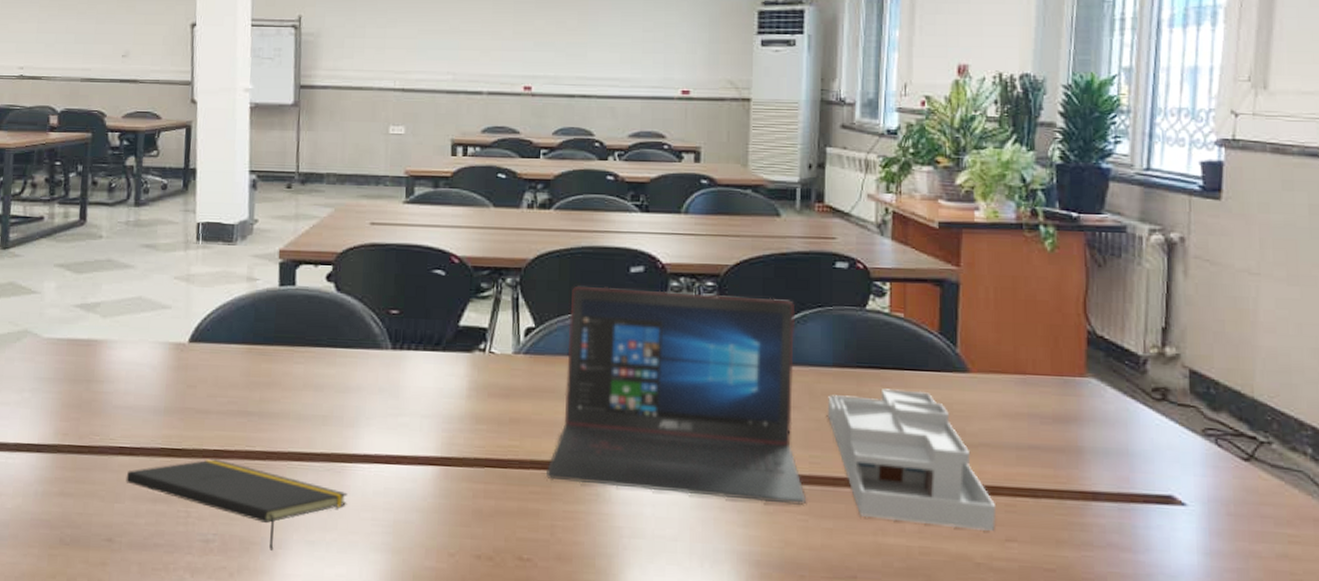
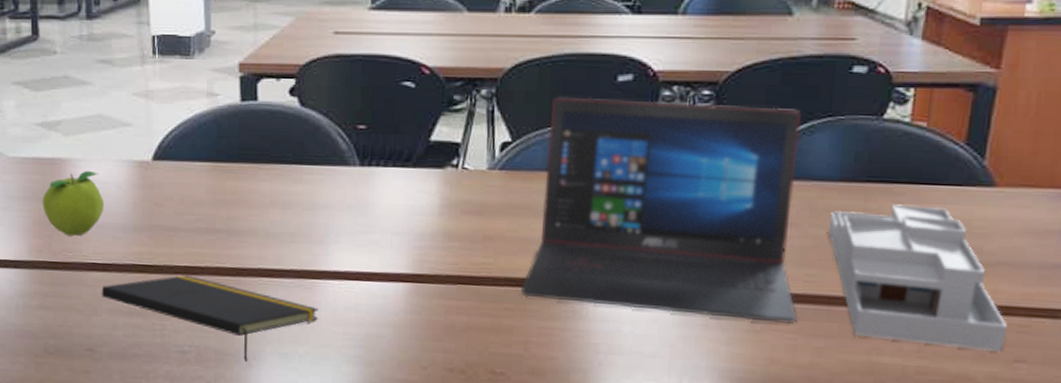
fruit: none [73,353,137,419] -> present [42,171,105,236]

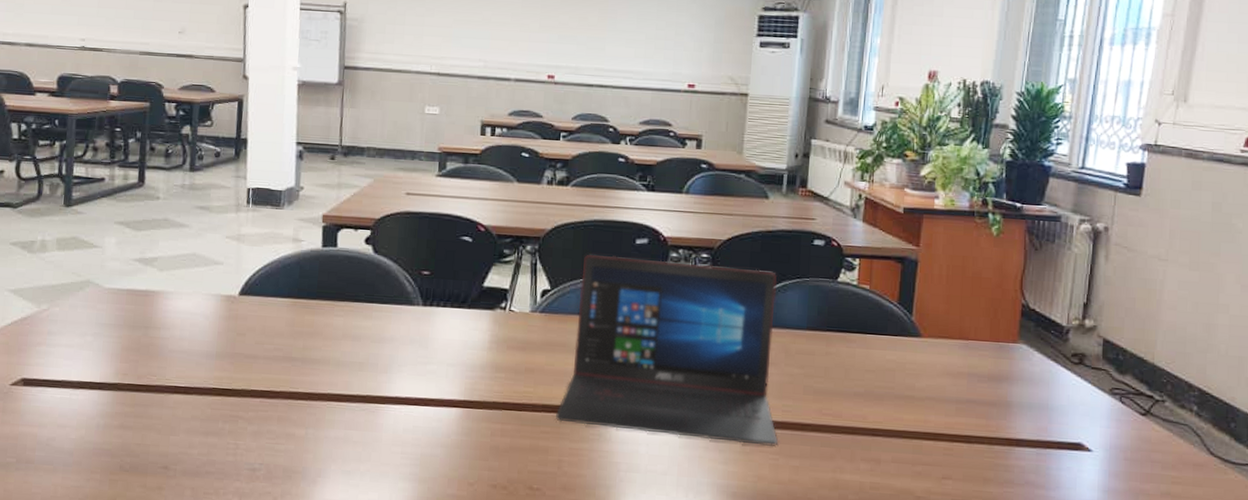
fruit: present [42,171,105,236] -> none [132,303,191,361]
notepad: present [101,275,319,362] -> none [180,398,381,479]
desk organizer: present [829,204,1008,352] -> none [800,349,937,470]

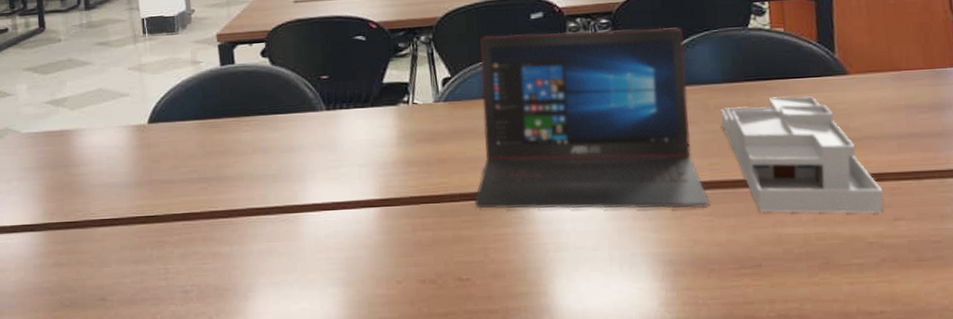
desk organizer: none [800,349,937,470] -> present [721,95,884,213]

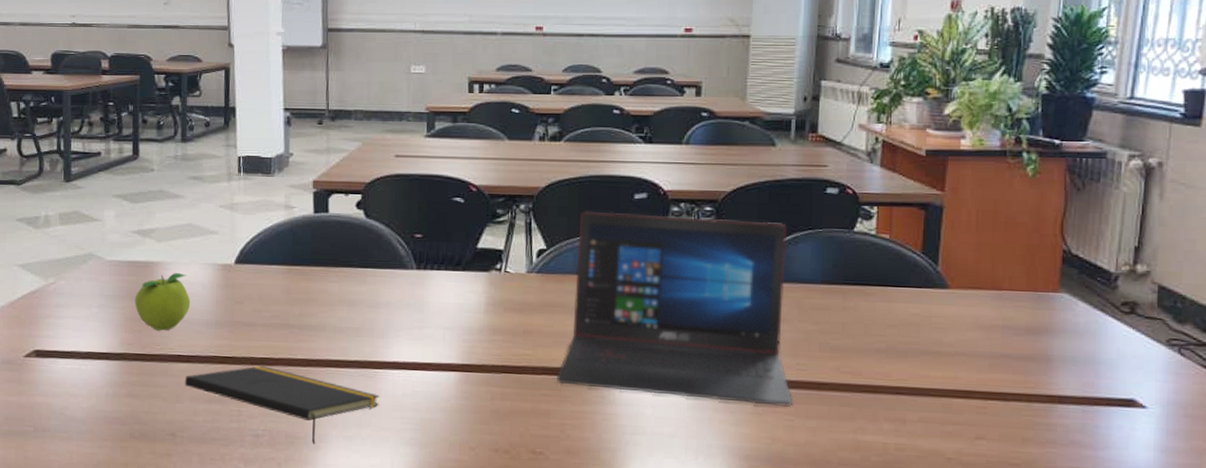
fruit: none [53,138,109,198] -> present [134,273,191,331]
notepad: none [109,221,303,294] -> present [184,365,380,444]
desk organizer: present [721,95,884,213] -> none [815,303,968,430]

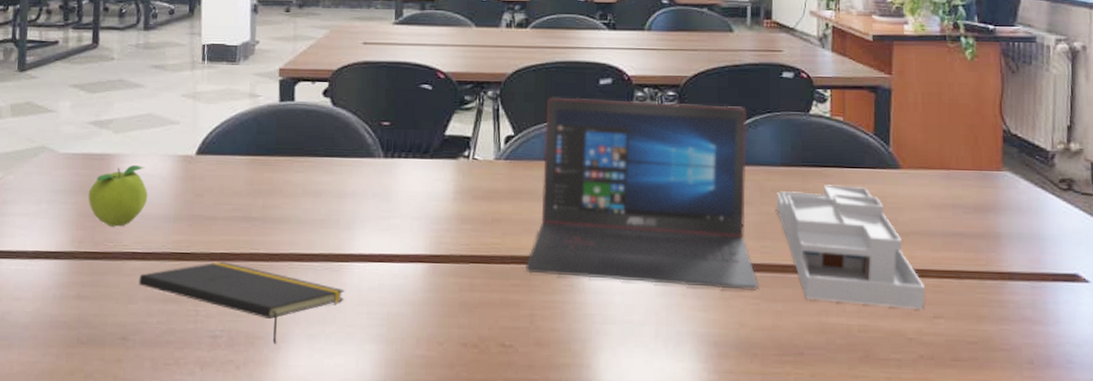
desk organizer: none [815,303,968,430] -> present [777,185,926,309]

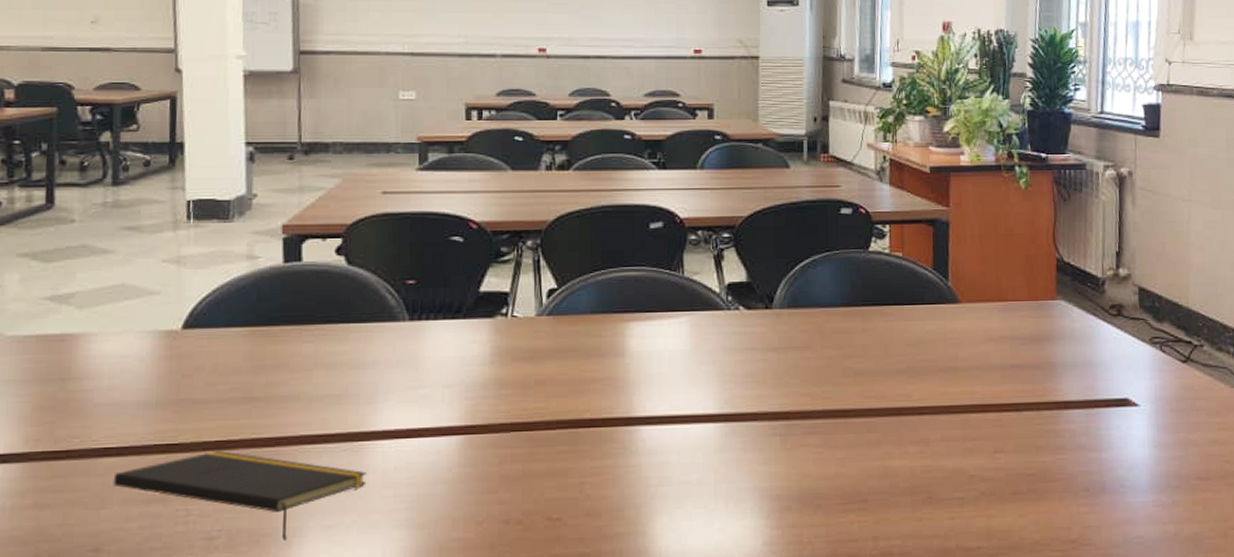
fruit: present [88,165,148,227] -> none [45,345,123,420]
laptop: present [526,97,758,290] -> none [573,244,820,439]
desk organizer: present [777,185,926,309] -> none [837,323,986,446]

